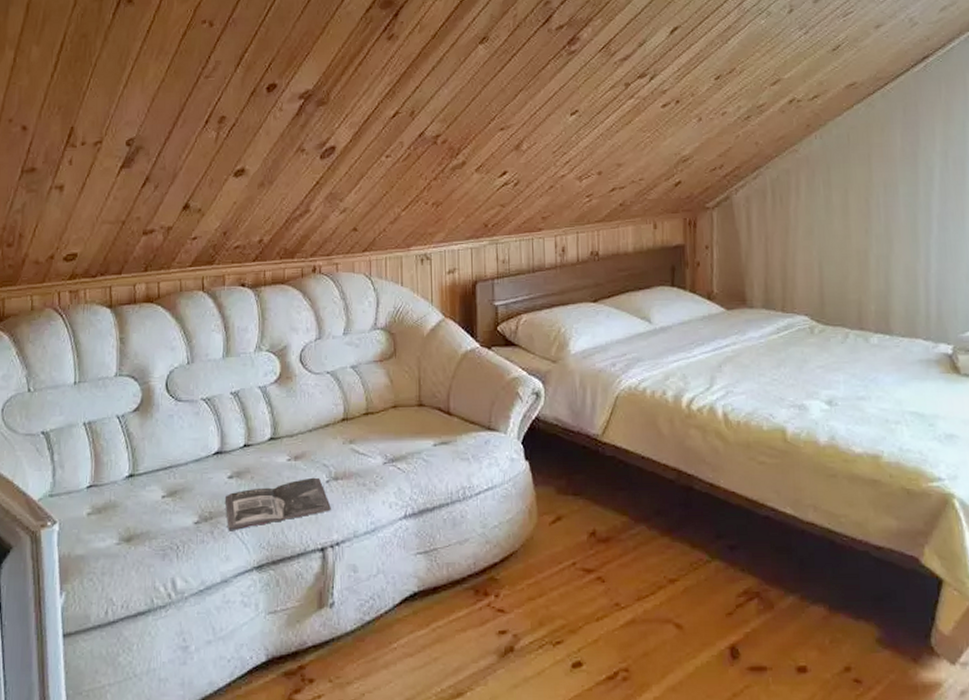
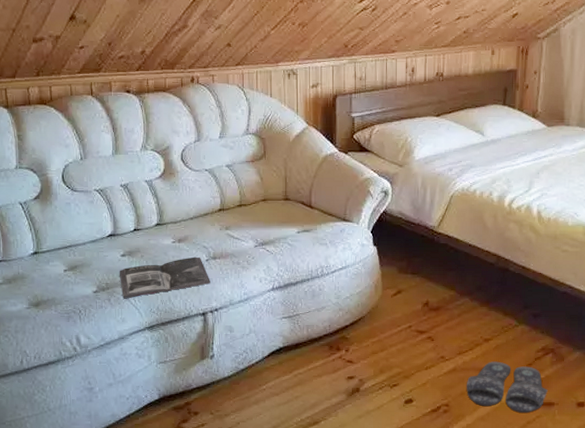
slippers: none [649,610,758,682] -> present [466,361,549,414]

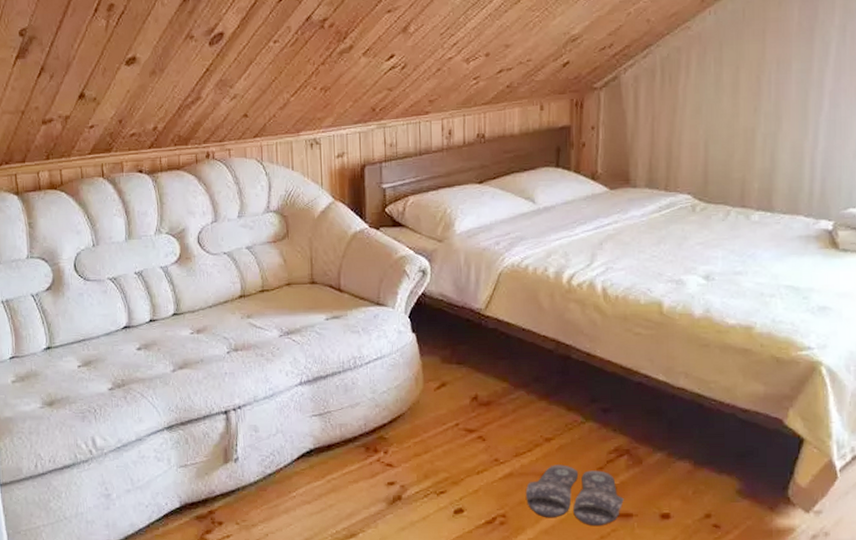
magazine: present [119,256,210,299] -> none [135,349,232,397]

